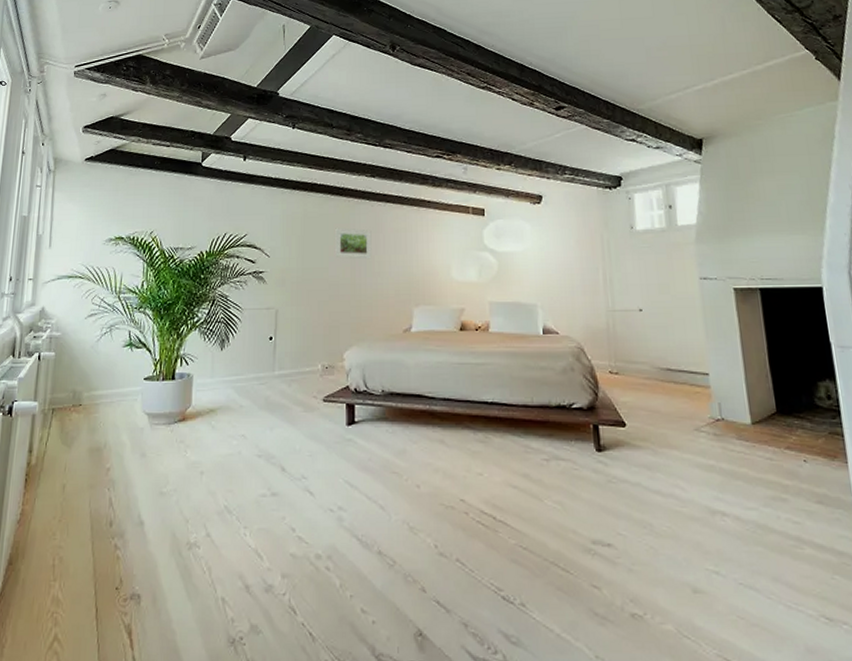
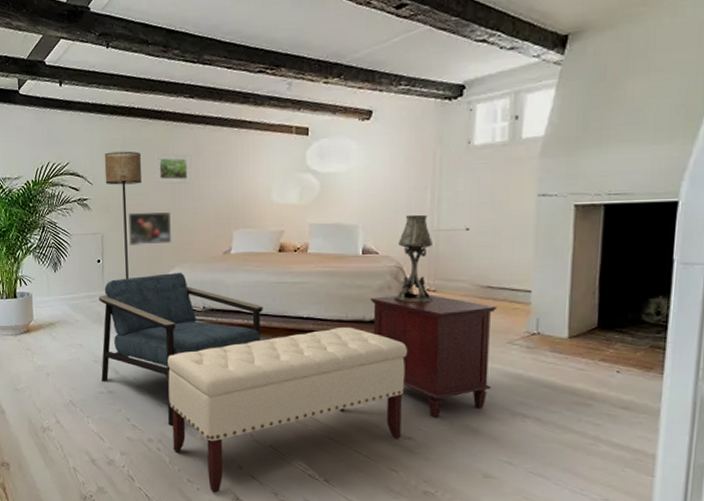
armchair: none [265,351,446,536] -> present [98,272,263,426]
floor lamp: none [283,224,322,359] -> present [104,151,142,279]
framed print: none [304,286,349,323] -> present [127,211,171,247]
bench: none [340,412,600,628] -> present [167,326,407,494]
nightstand: none [554,376,685,519] -> present [370,293,497,418]
table lamp: none [577,294,617,386] -> present [394,214,434,303]

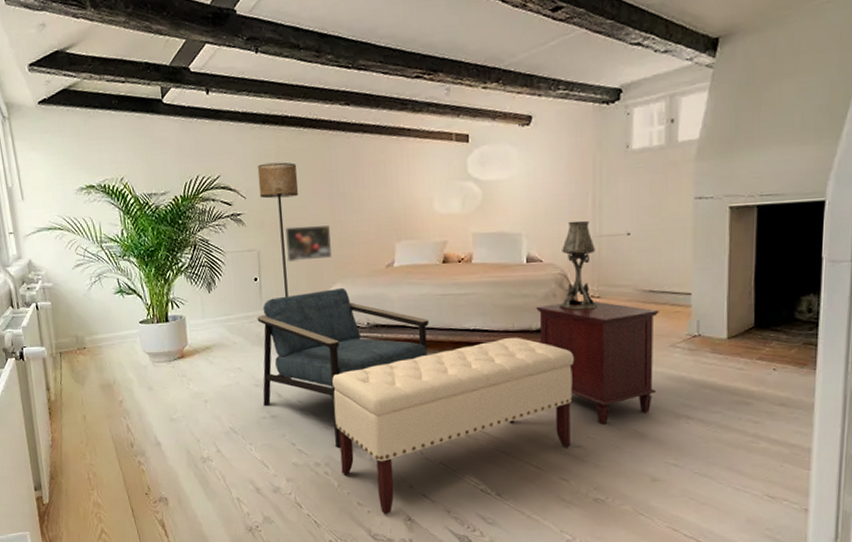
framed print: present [155,153,192,184] -> none [311,163,351,196]

